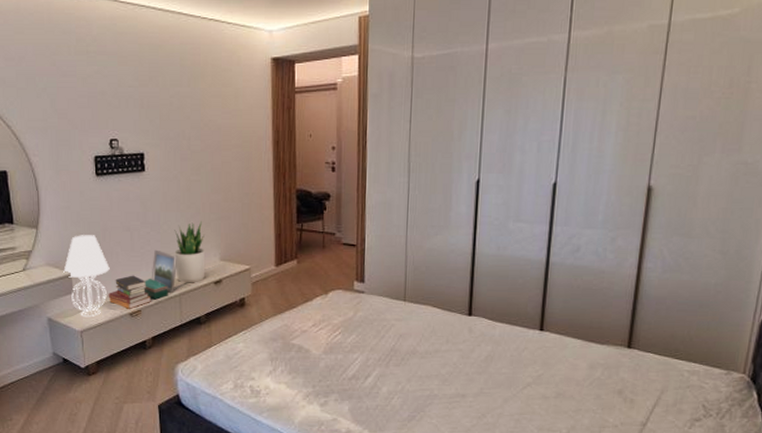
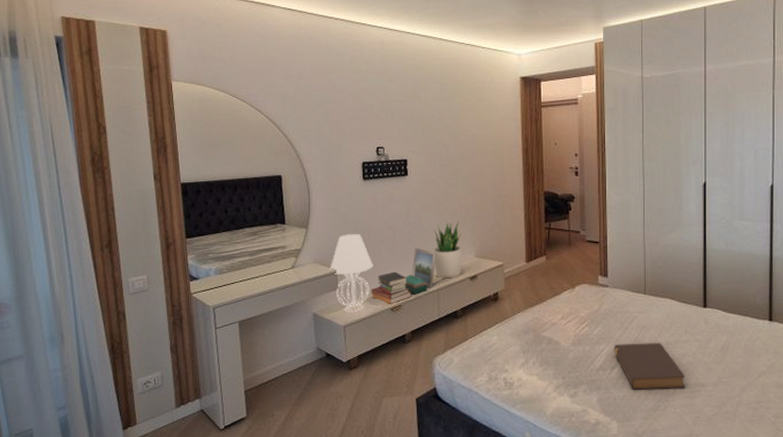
book: none [367,351,445,400] -> present [613,342,686,390]

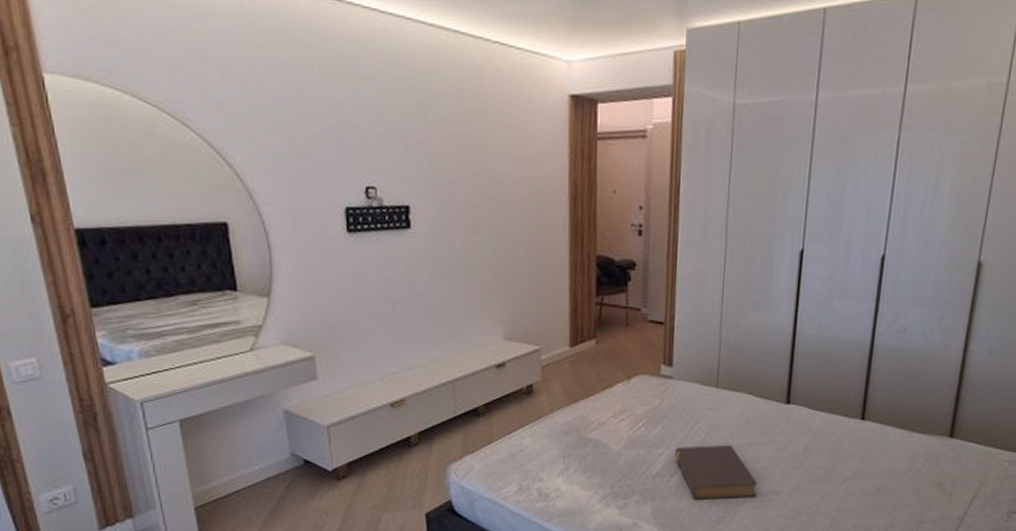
table lamp: present [330,234,373,313] -> none [304,306,365,409]
books: present [371,271,411,304] -> none [362,357,417,398]
jewelry box: present [404,274,427,295] -> none [408,360,439,387]
picture frame: present [411,247,437,288] -> none [417,325,452,378]
planter: present [433,221,462,279] -> none [447,292,486,367]

